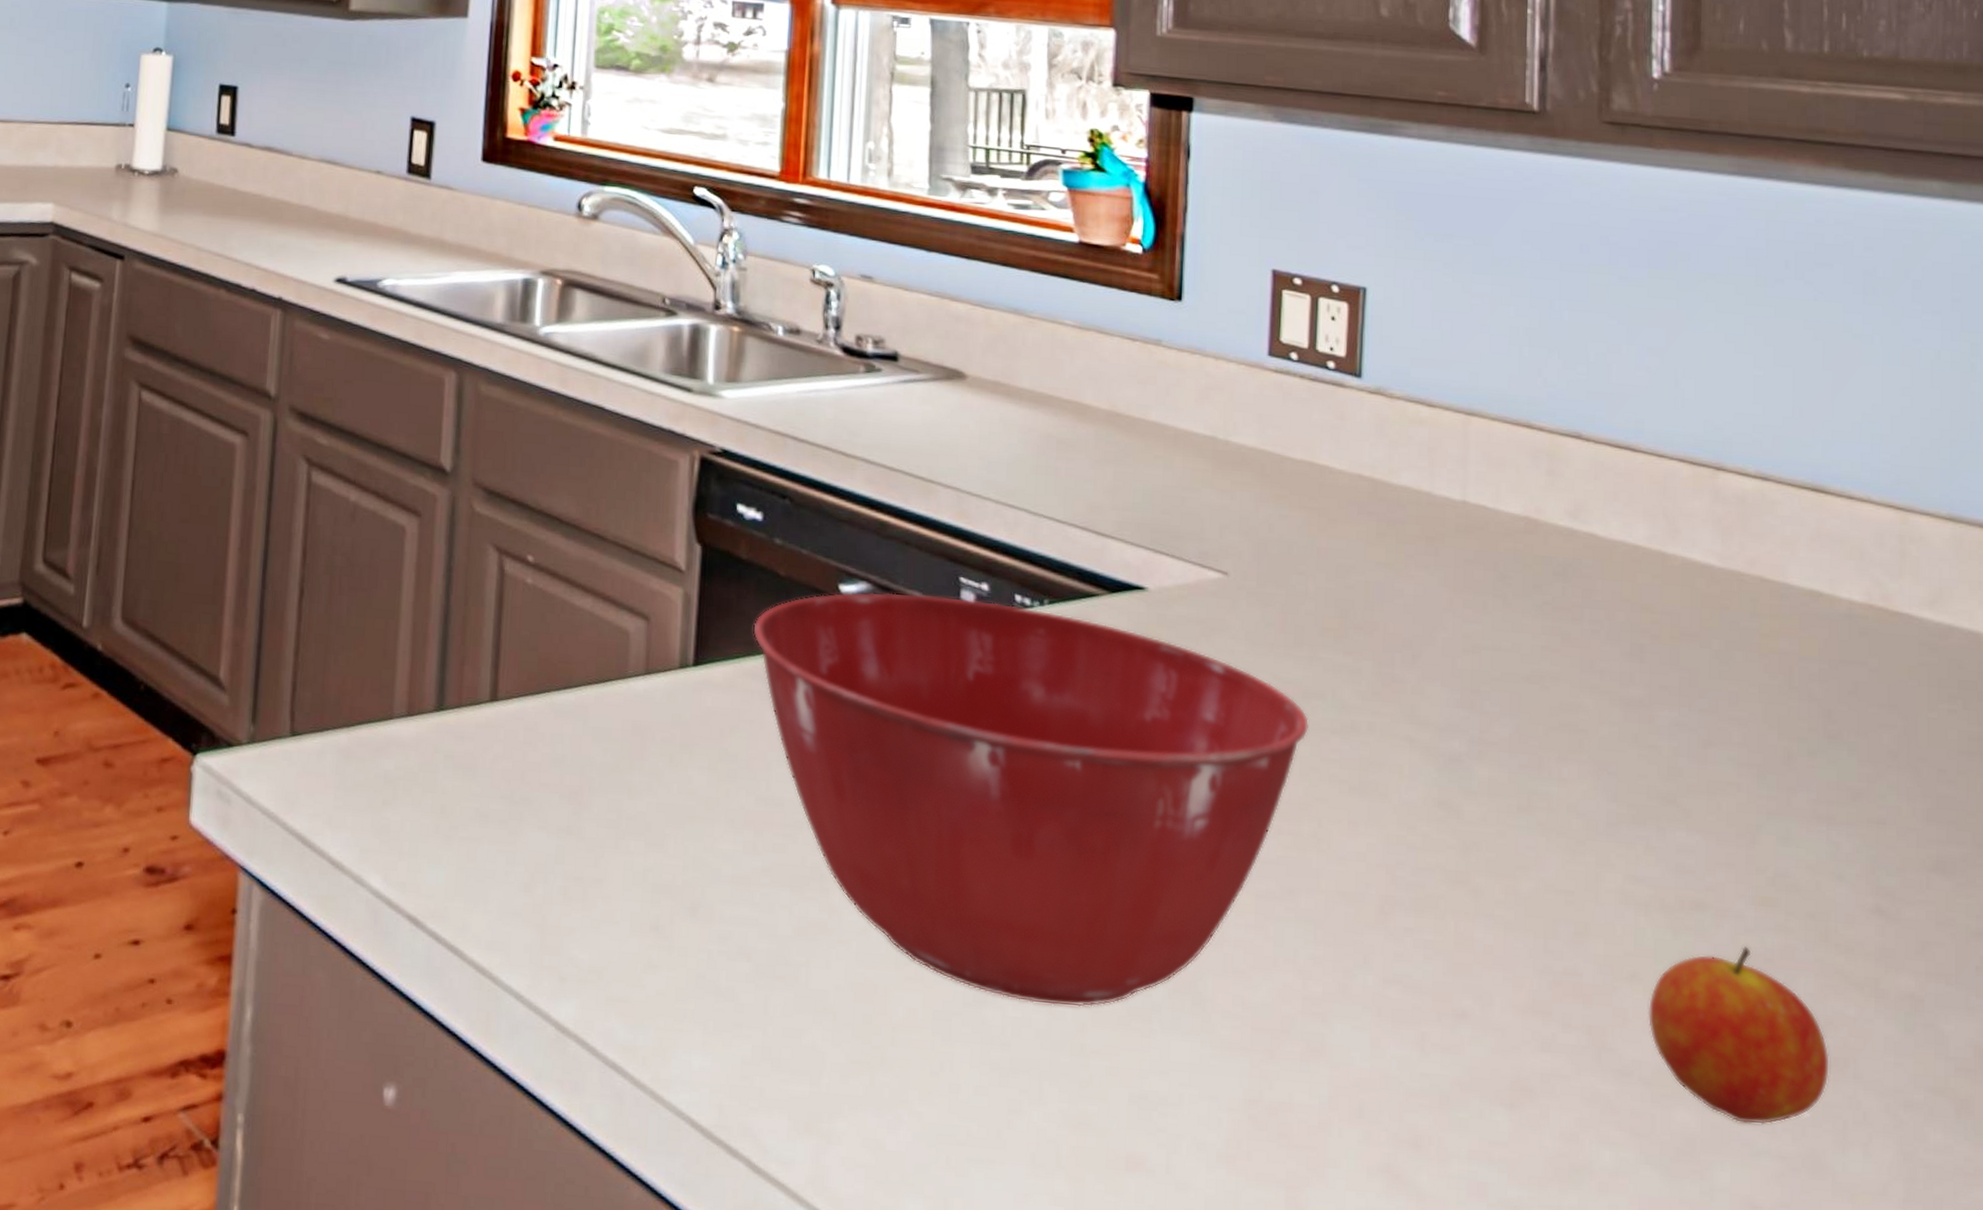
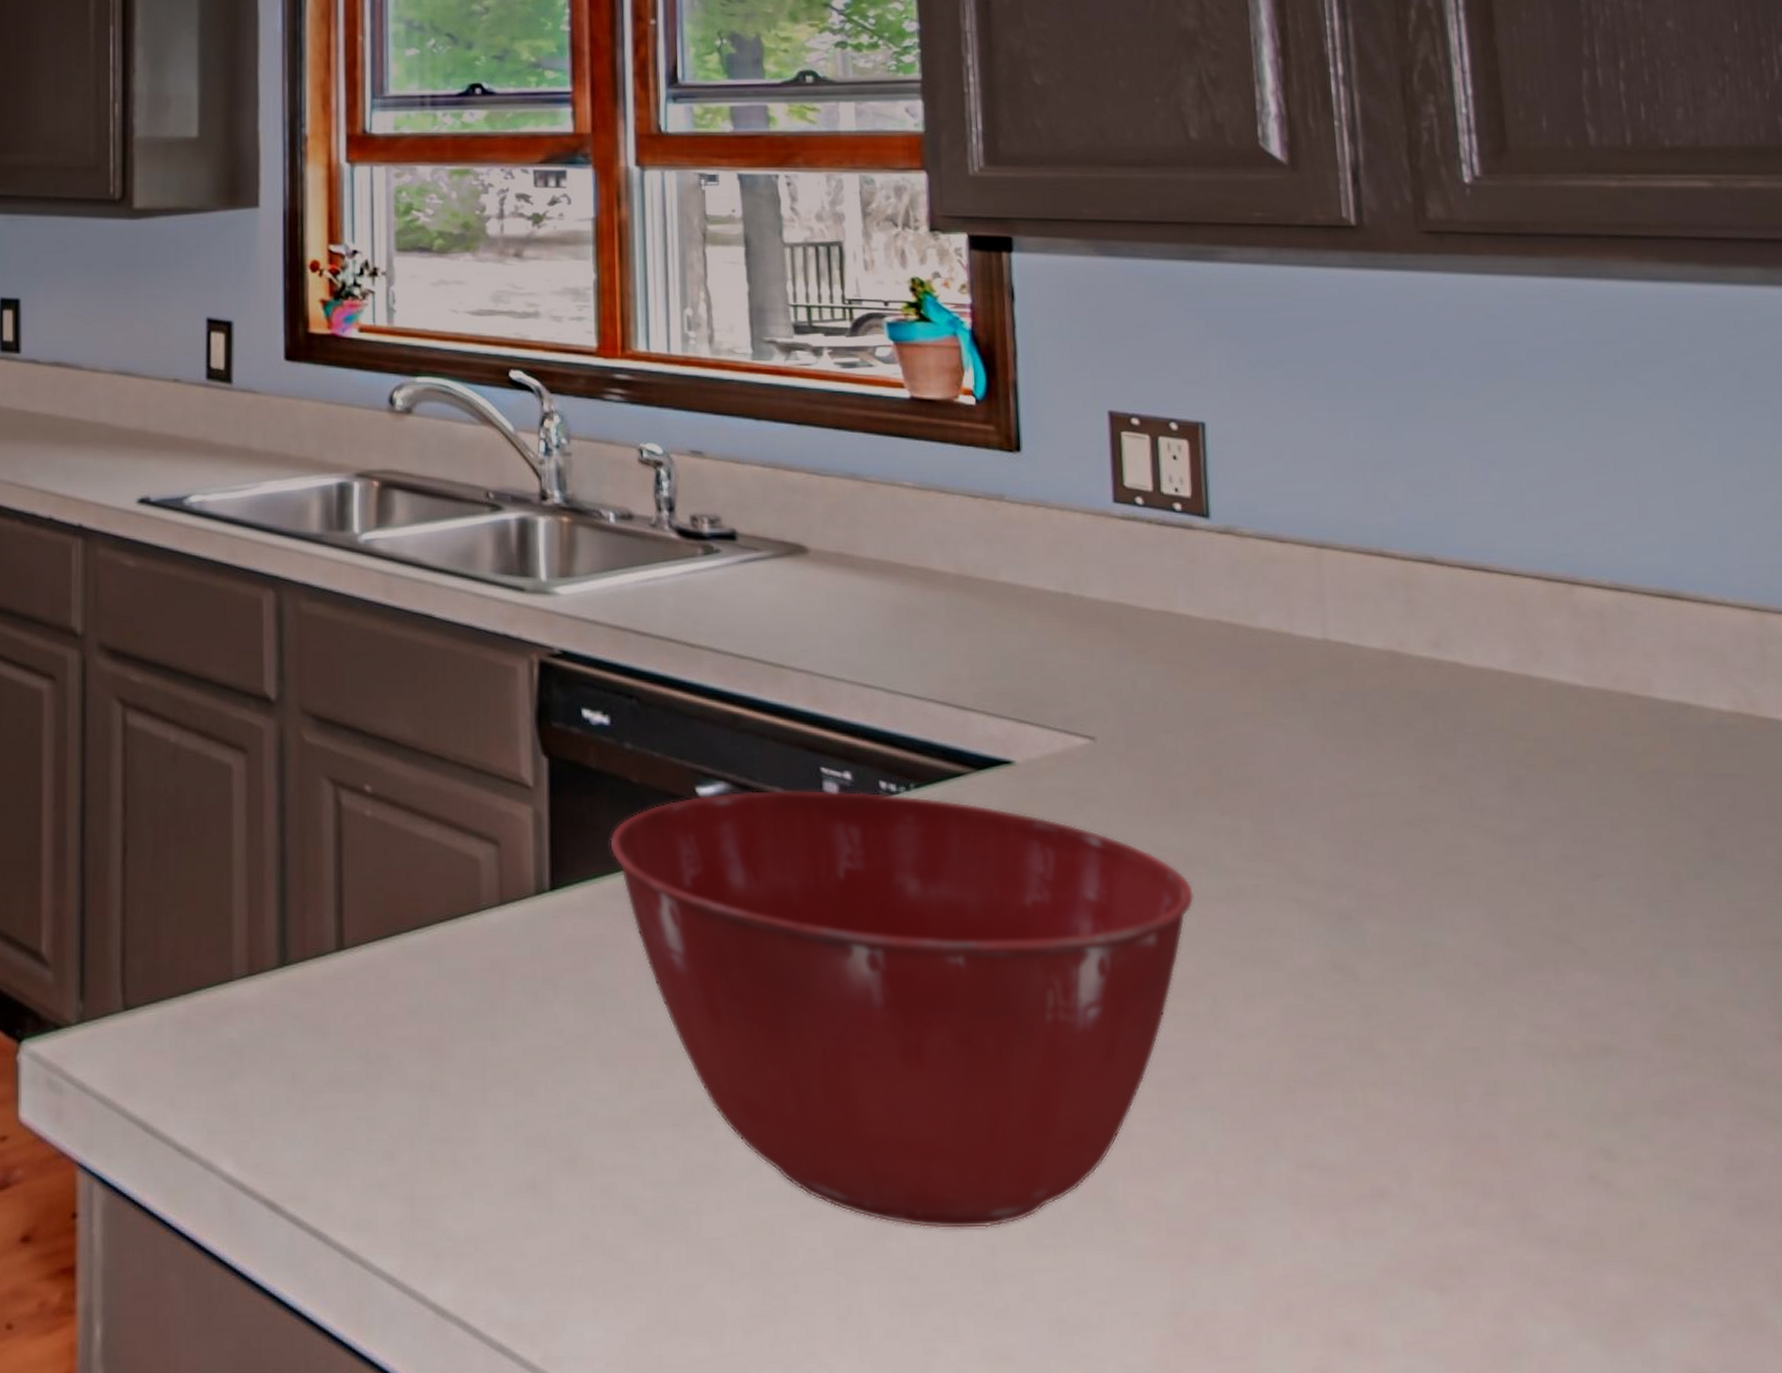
fruit: present [1647,945,1831,1125] -> none [1566,1088,1757,1283]

